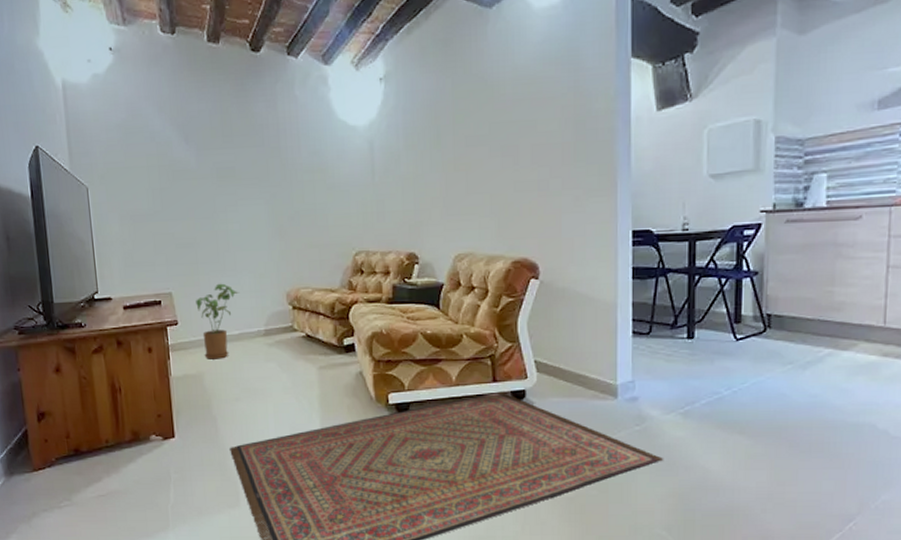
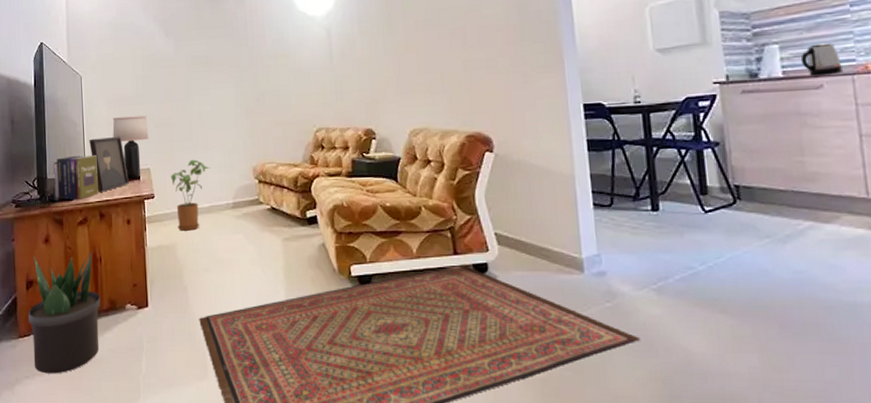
planter: none [42,381,123,506] -> present [28,251,101,374]
books: none [57,277,114,328] -> present [49,154,98,202]
picture frame: none [100,258,150,318] -> present [89,137,130,192]
table lamp: none [127,234,170,304] -> present [112,115,149,179]
kettle: none [845,173,883,207] -> present [800,43,843,76]

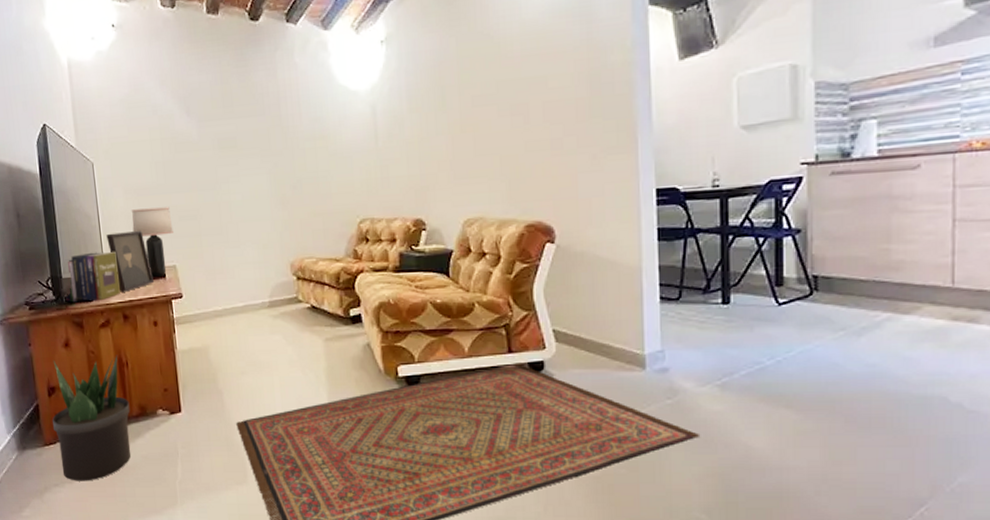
house plant: present [171,159,211,231] -> none [200,255,243,332]
kettle: present [800,43,843,76] -> none [899,117,944,155]

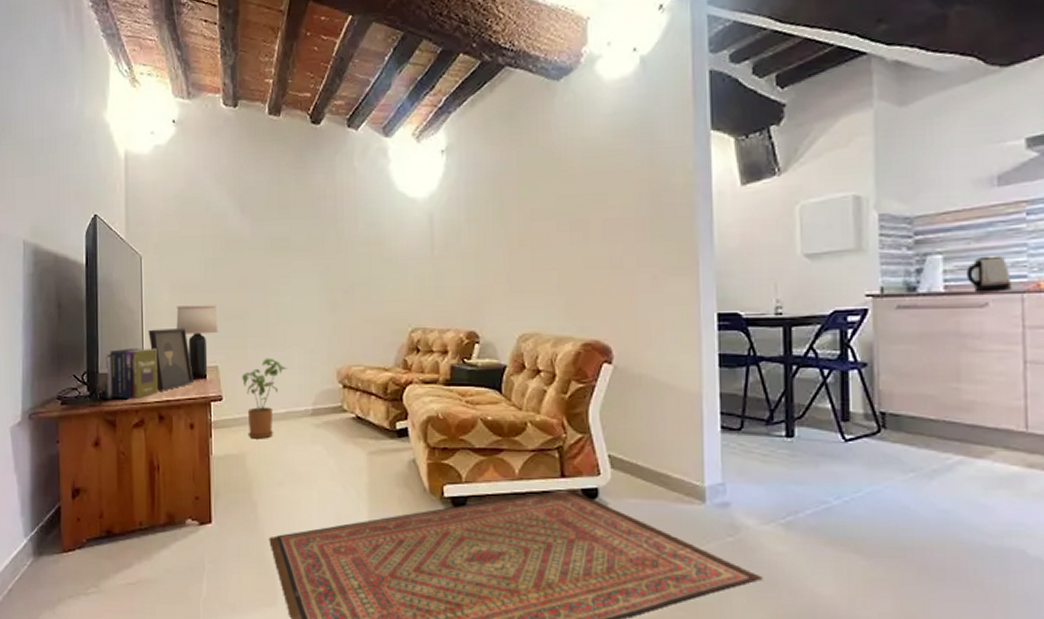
planter: present [52,355,131,481] -> none [74,457,158,594]
house plant: none [200,255,243,332] -> present [242,358,288,439]
kettle: none [899,117,944,155] -> present [966,255,1011,293]

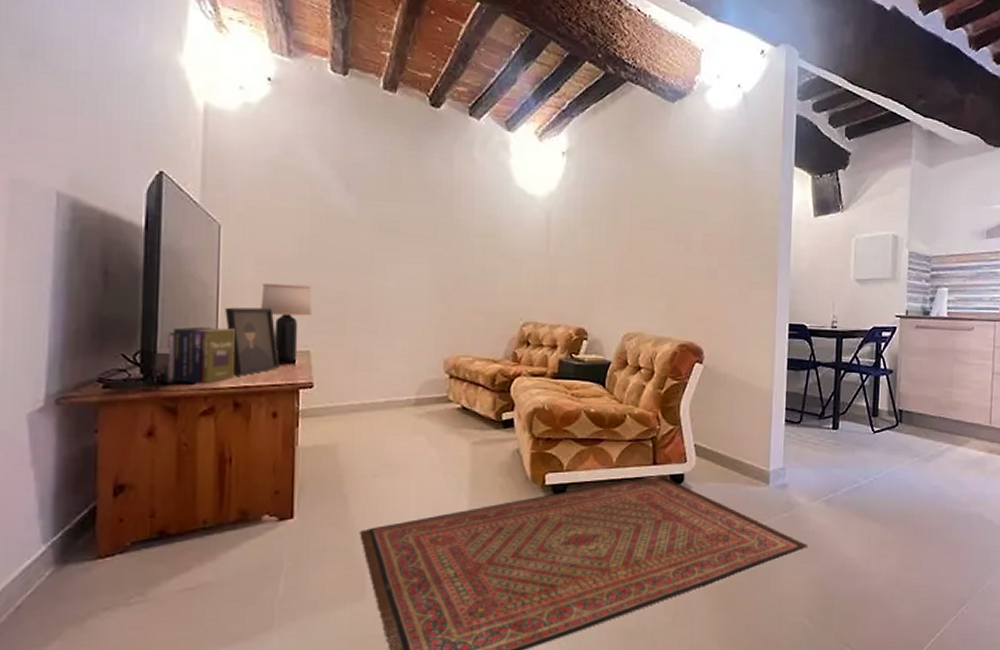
house plant: present [242,358,288,439] -> none [338,344,391,429]
kettle: present [966,255,1011,293] -> none [961,291,989,320]

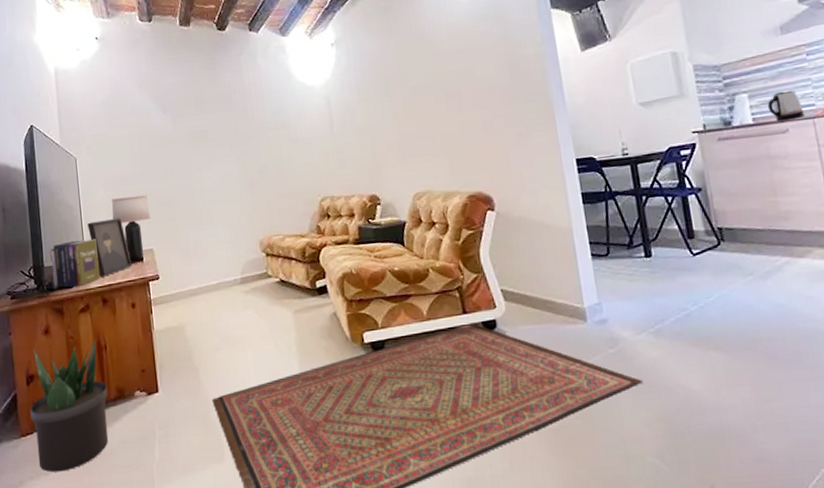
planter: none [114,449,227,603] -> present [30,339,109,472]
kettle: none [961,291,989,320] -> present [767,90,805,122]

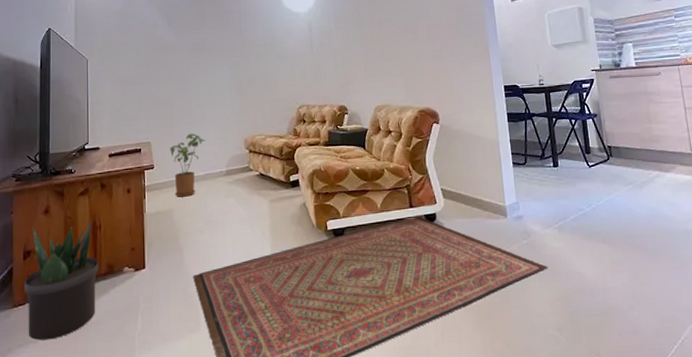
books: present [47,238,100,290] -> none [51,130,100,175]
picture frame: present [87,218,133,277] -> none [93,114,131,165]
table lamp: present [111,195,151,261] -> none [116,95,150,152]
house plant: none [175,236,216,311] -> present [170,133,207,197]
kettle: present [767,90,805,122] -> none [646,43,672,66]

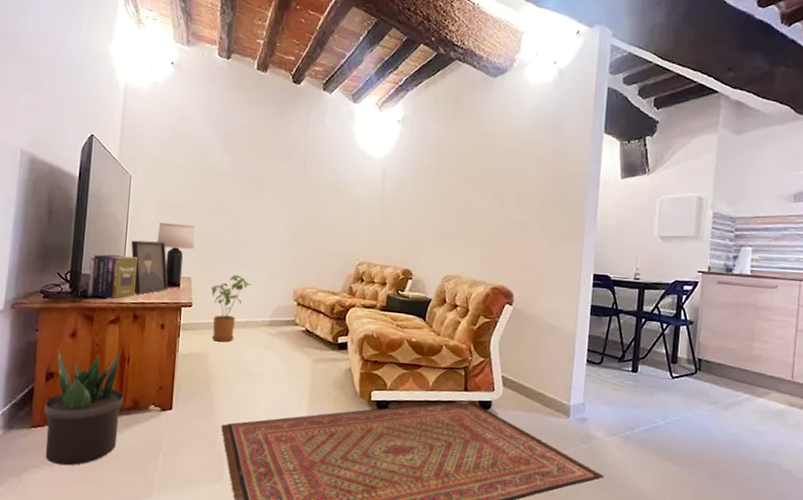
books: none [51,130,100,175] -> present [81,254,137,299]
picture frame: none [93,114,131,165] -> present [131,240,169,295]
table lamp: none [116,95,150,152] -> present [157,222,195,285]

